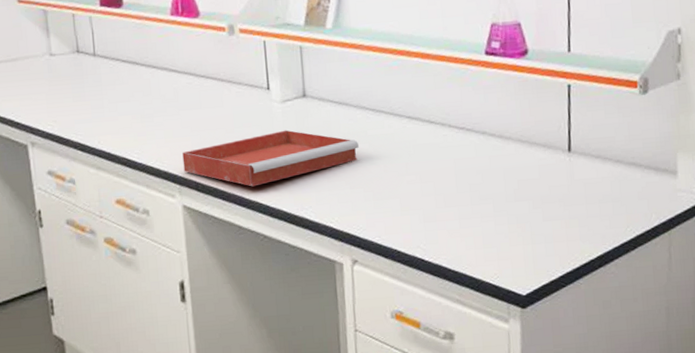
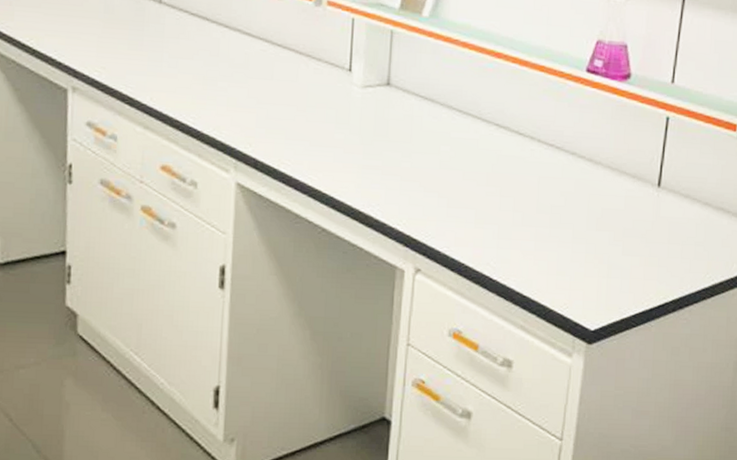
tray: present [182,130,359,187] -> none [243,117,440,174]

